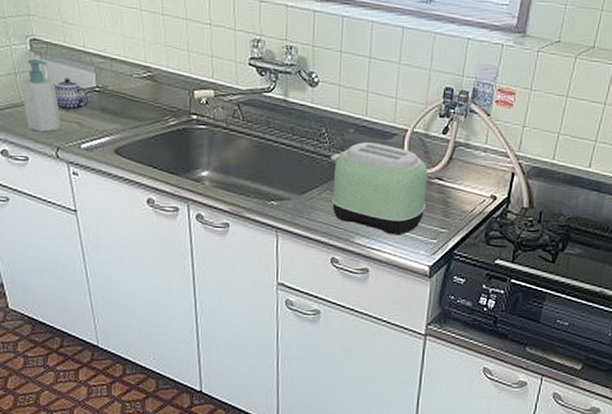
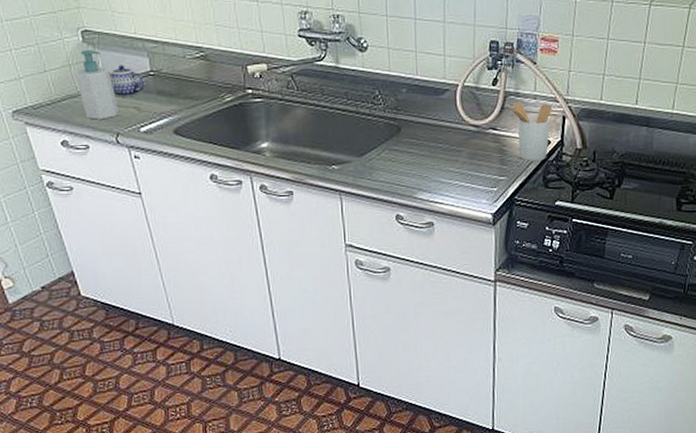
toaster: present [330,142,428,236] -> none [386,100,483,187]
utensil holder: none [455,153,503,217] -> present [507,101,553,161]

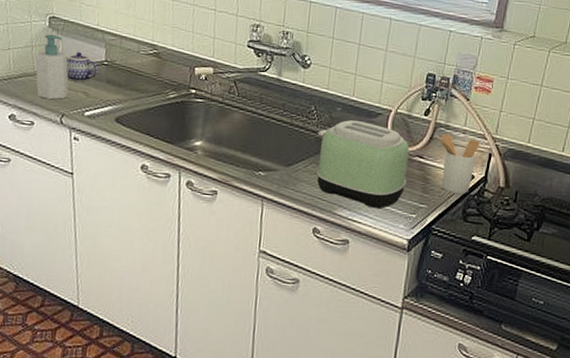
toaster: none [386,100,483,187] -> present [316,120,410,209]

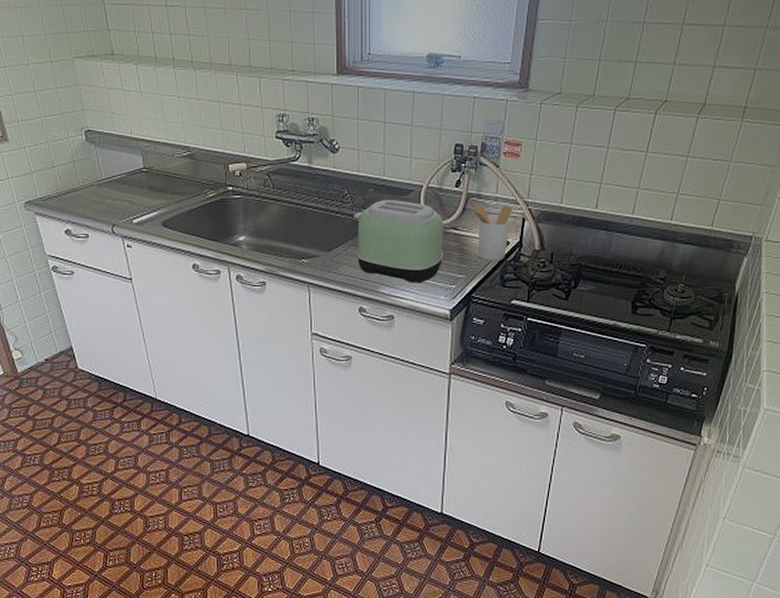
soap bottle: present [35,34,69,100] -> none [78,148,115,212]
teapot: present [66,52,99,82] -> none [107,162,139,192]

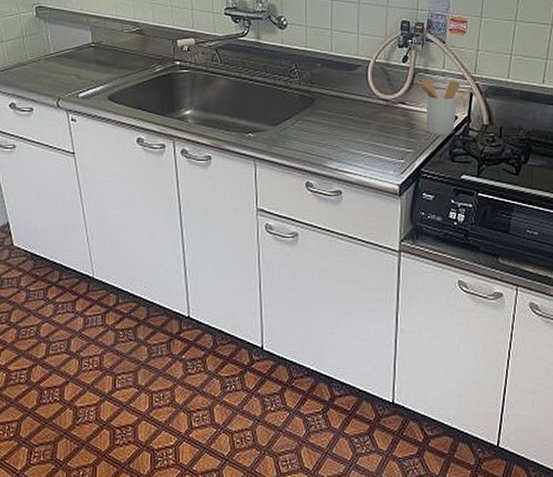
toaster: present [354,200,444,283] -> none [301,75,392,158]

